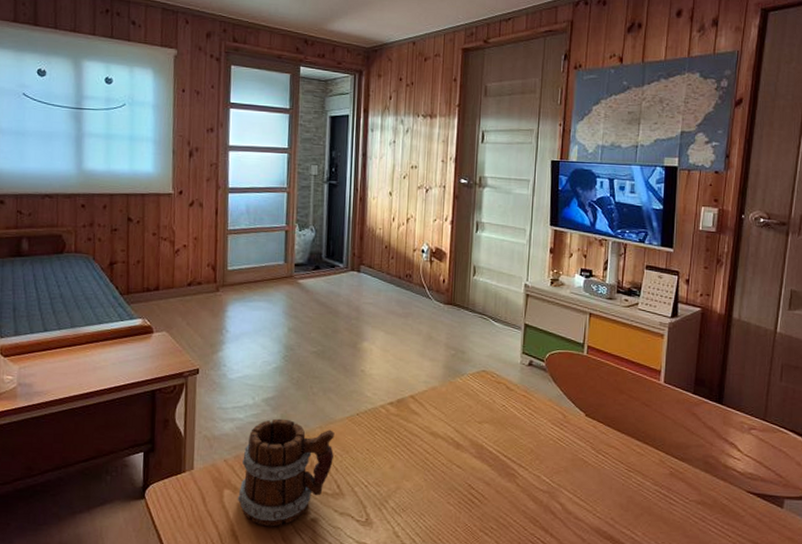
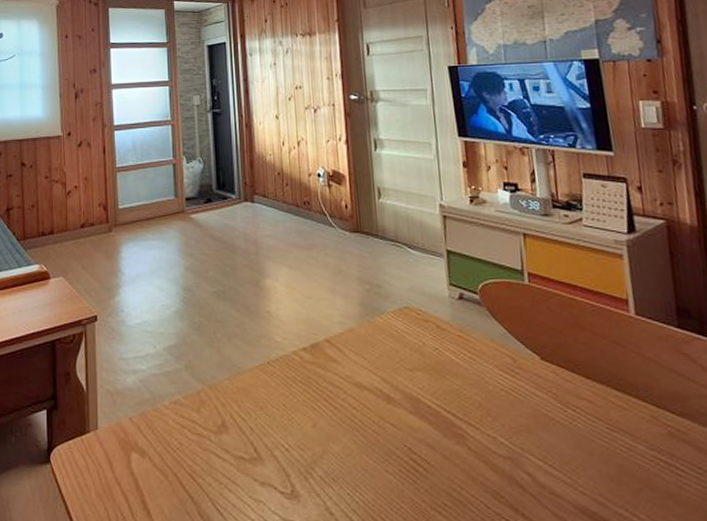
mug: present [237,418,335,527] -> none [145,369,247,499]

